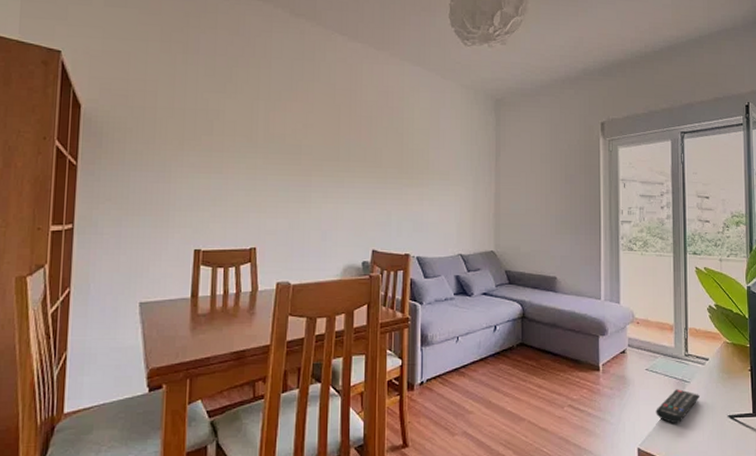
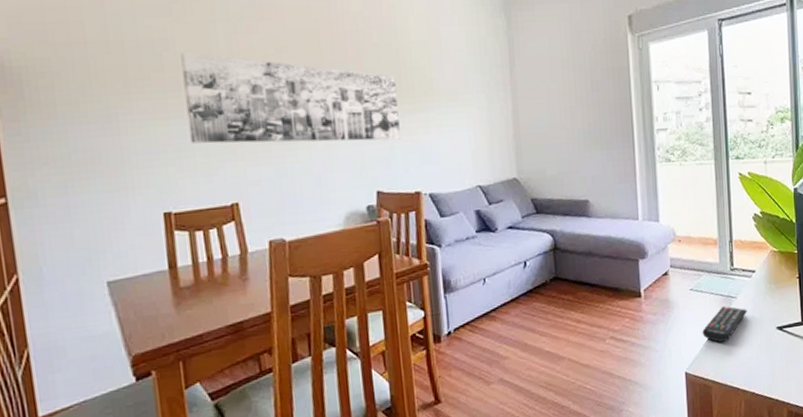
wall art: none [225,122,398,208] -> present [180,52,401,144]

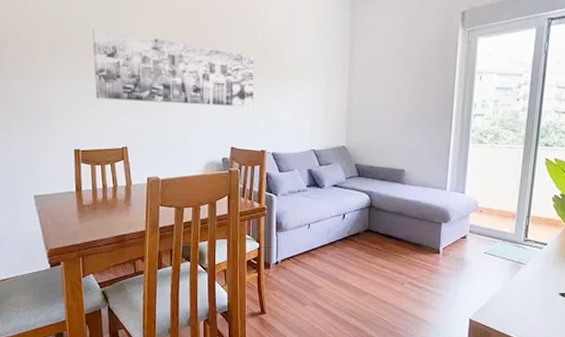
remote control: present [702,306,747,343] -> none [489,270,534,300]

